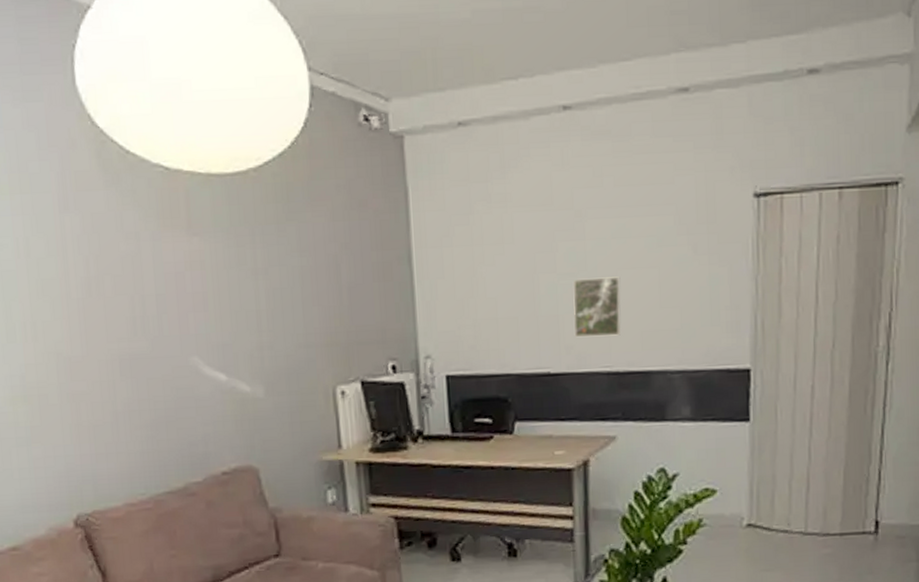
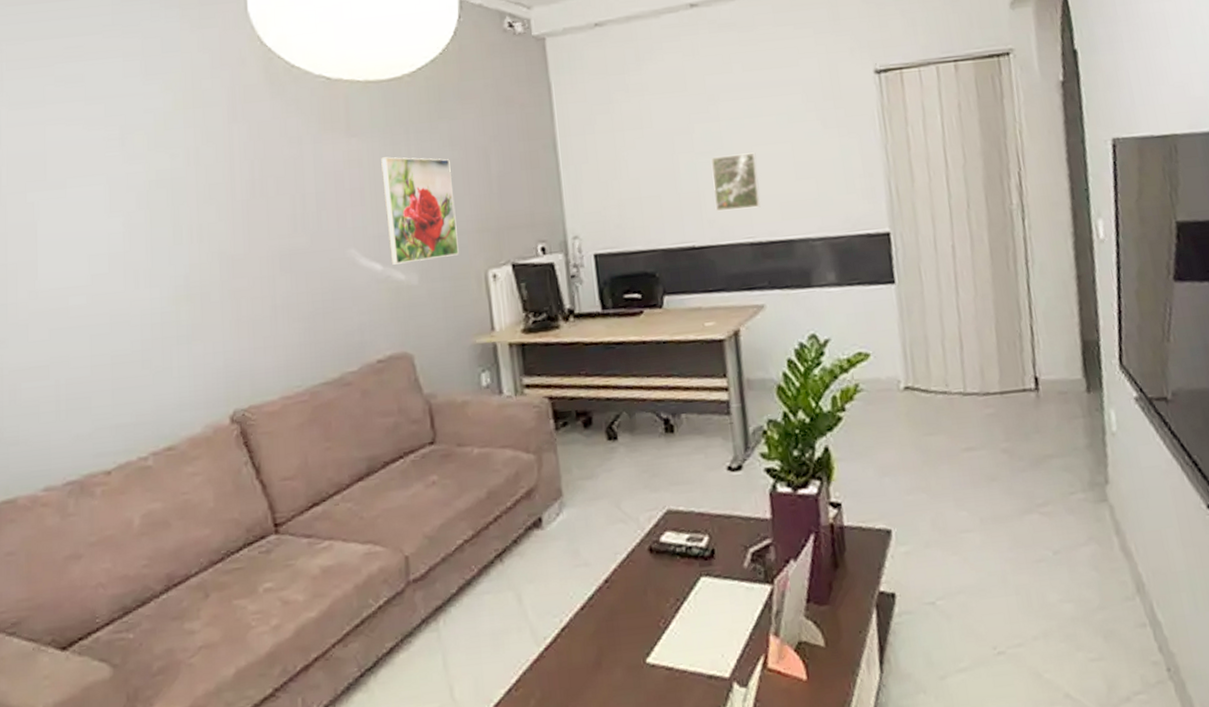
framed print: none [225,260,306,376] -> present [381,157,459,265]

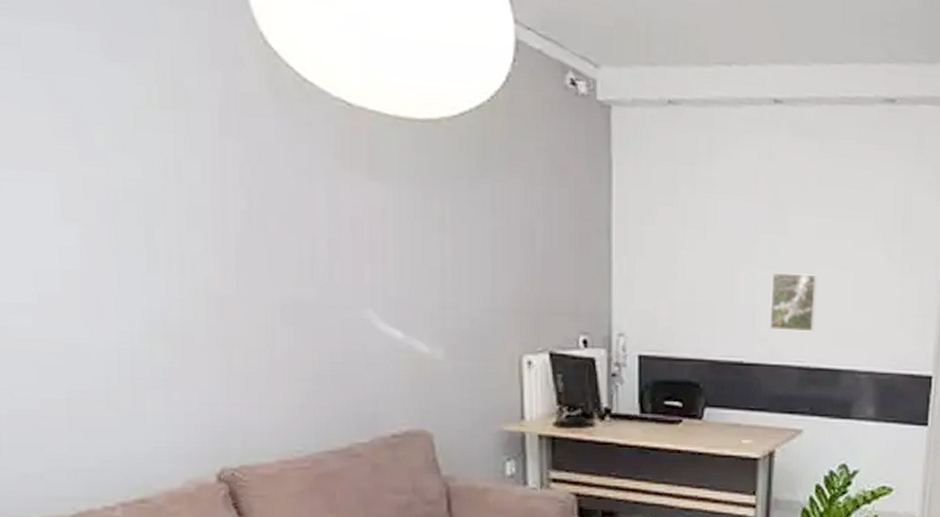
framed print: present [381,157,459,265] -> none [409,211,492,335]

